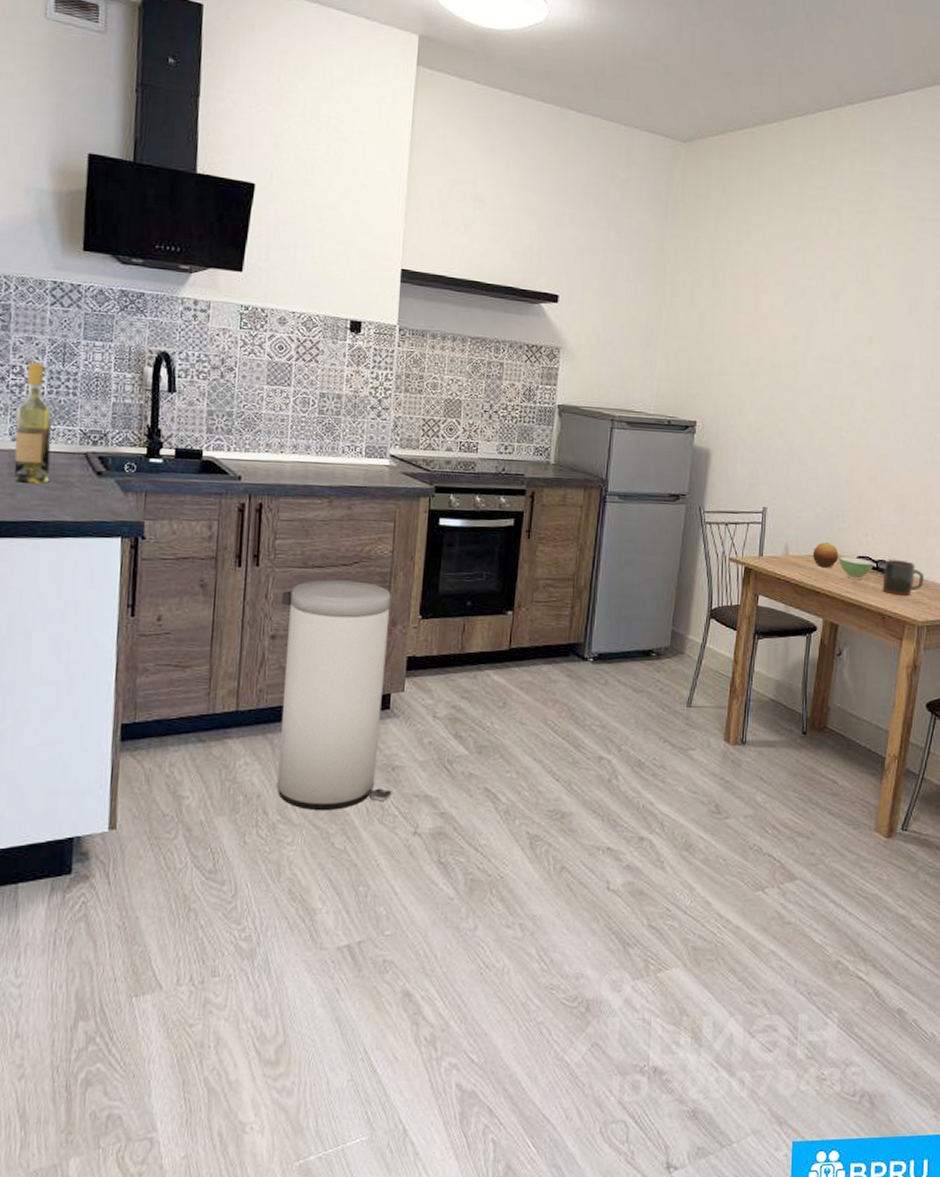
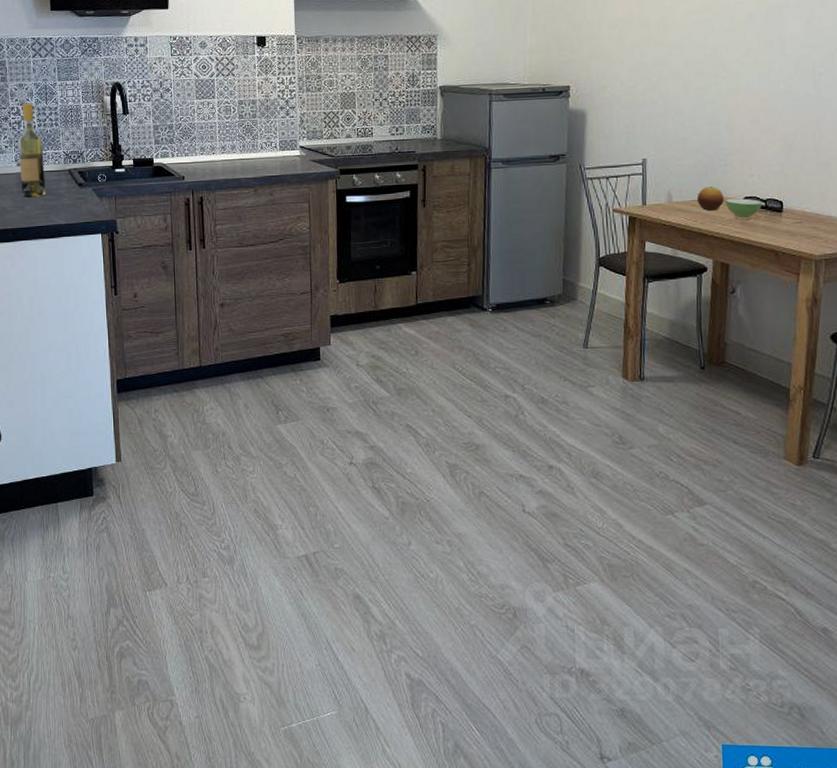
pedal bin: present [276,579,392,810] -> none [225,255,329,445]
mug: present [882,559,925,597] -> none [772,196,819,232]

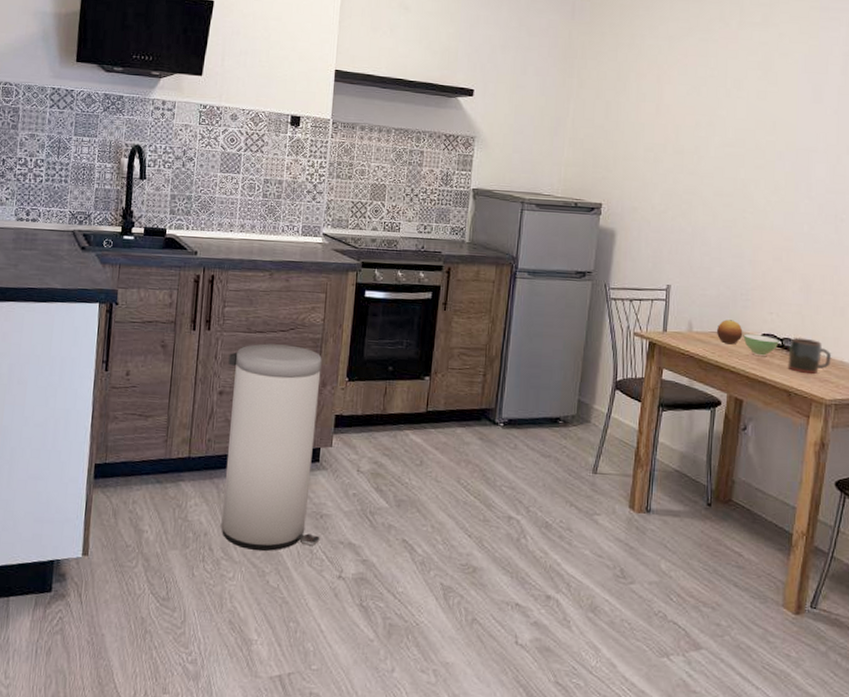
bottle: present [18,103,46,197] -> none [17,155,49,256]
pedal bin: none [225,255,329,445] -> present [221,343,322,551]
mug: none [772,196,819,232] -> present [787,337,832,375]

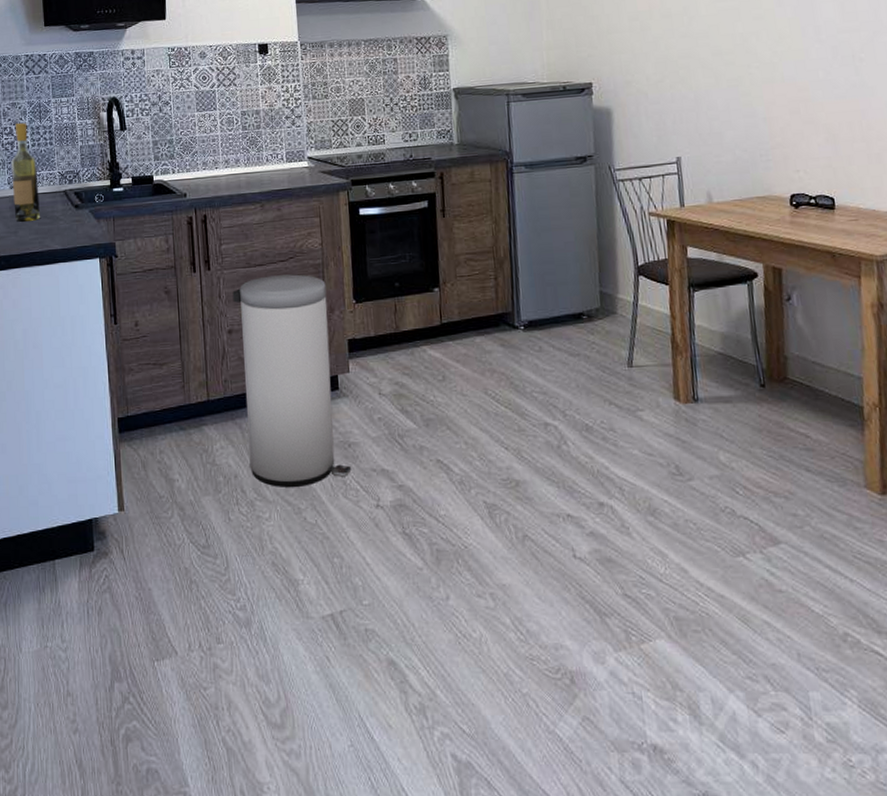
bottle: none [17,155,49,256] -> present [11,122,40,222]
fruit: present [716,319,743,345] -> none [739,184,770,211]
bowl: present [743,334,779,357] -> none [770,195,812,220]
mug: present [787,337,832,375] -> none [824,192,876,231]

